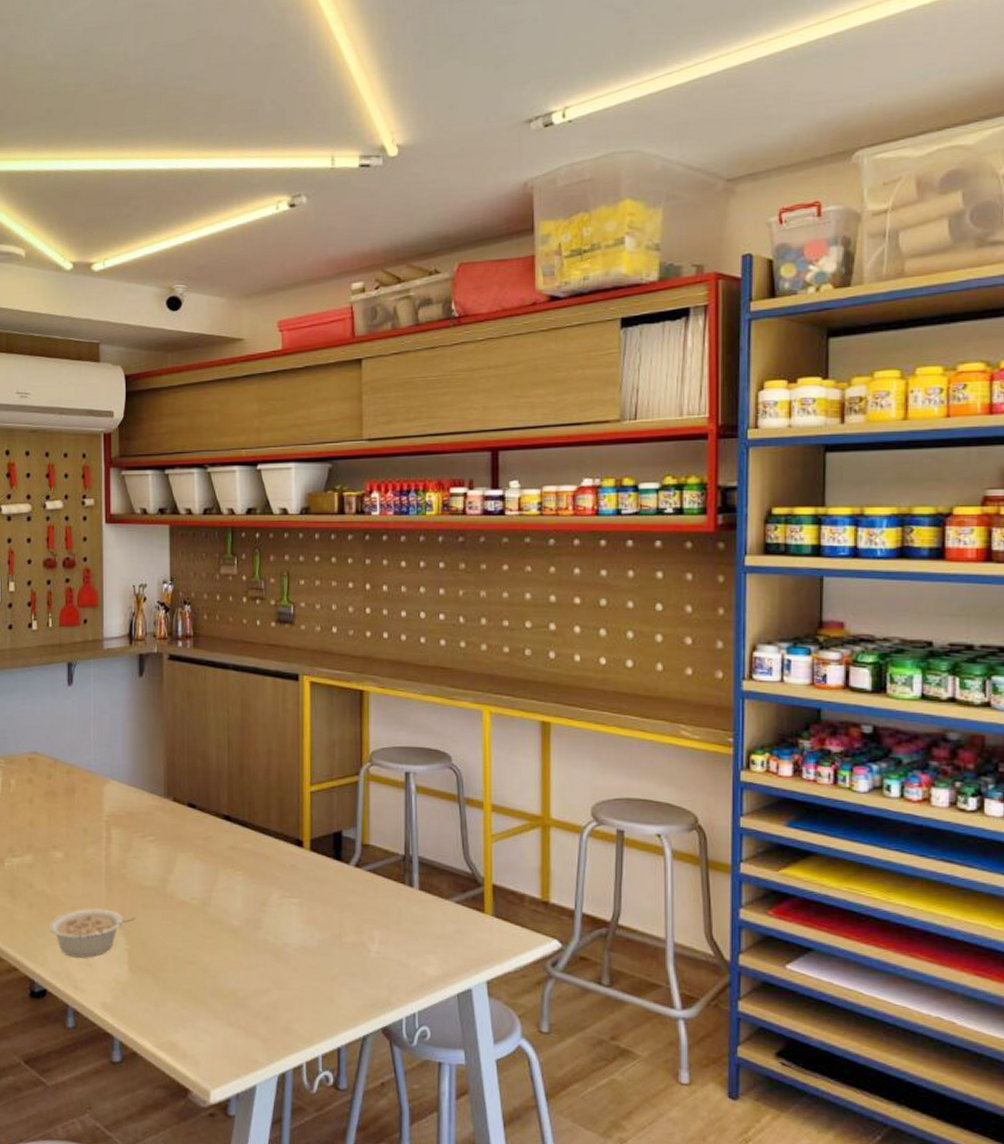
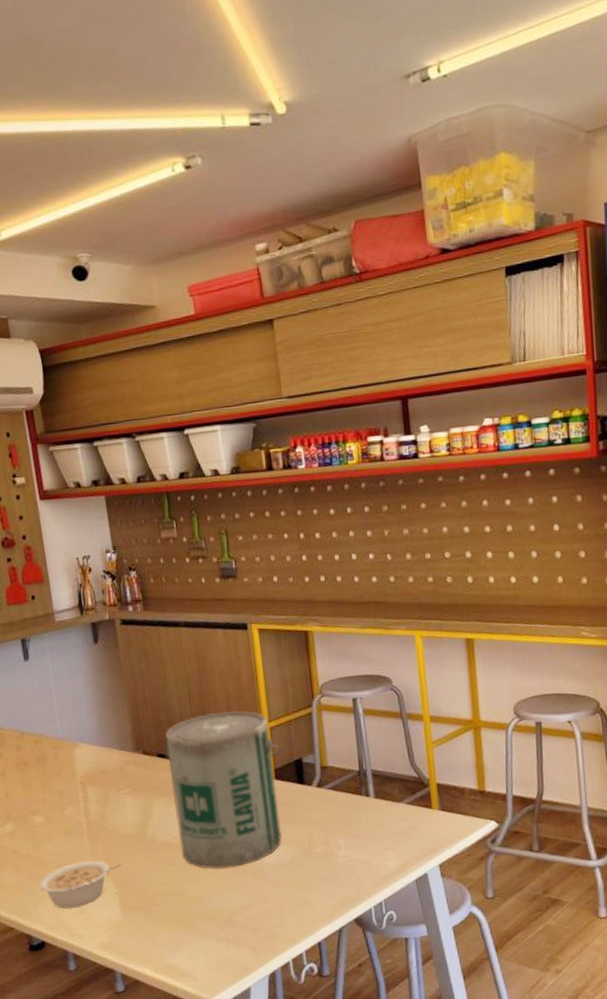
paint can: none [197,766,321,944] -> present [165,710,282,869]

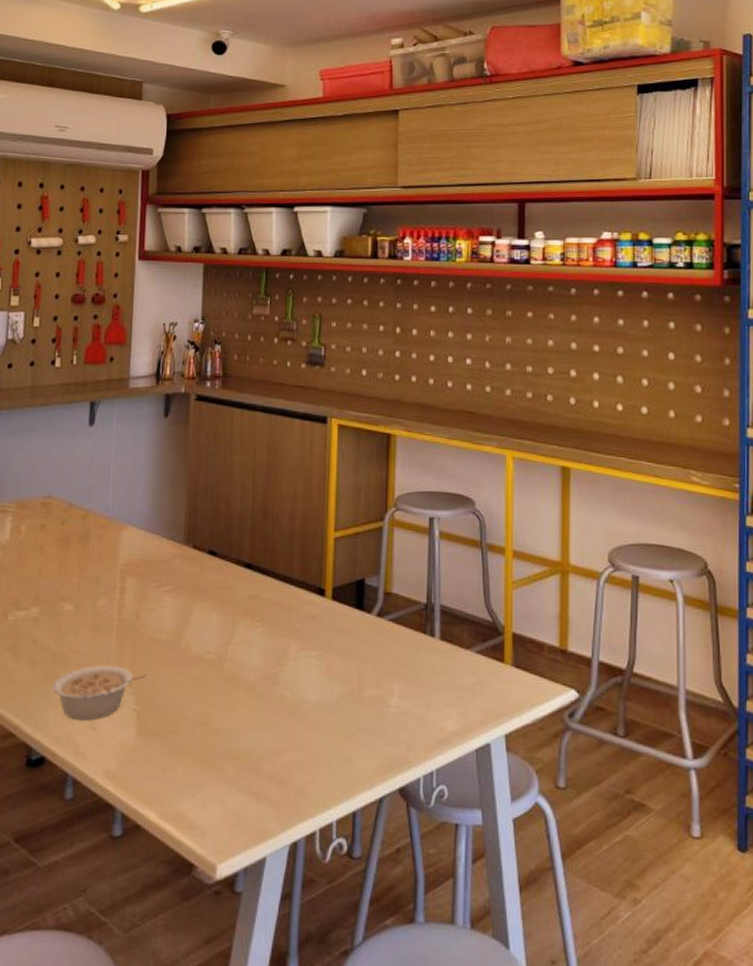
paint can: present [165,710,282,869] -> none [215,511,345,700]

